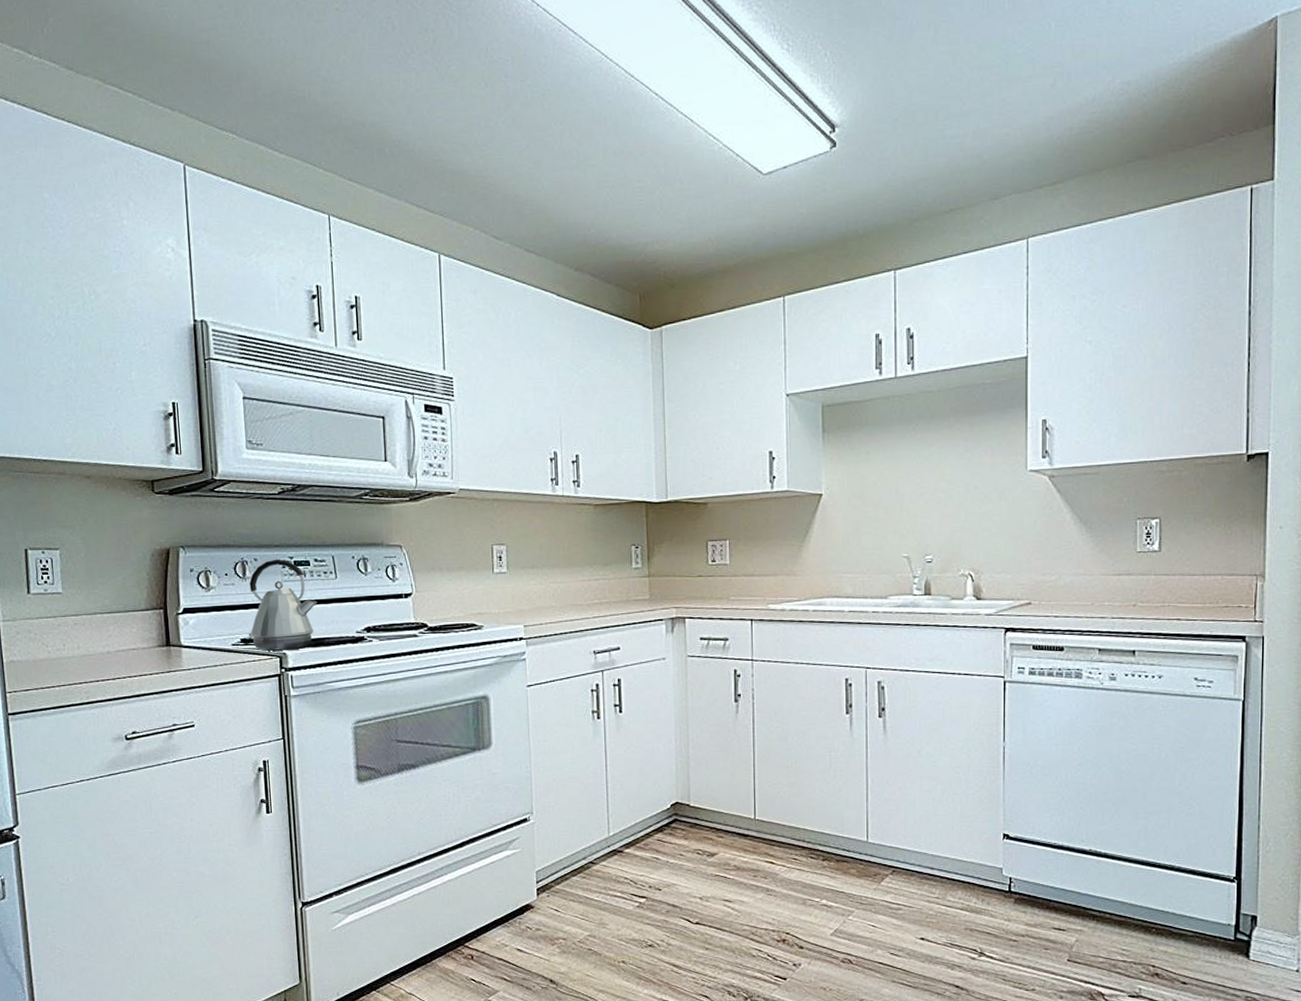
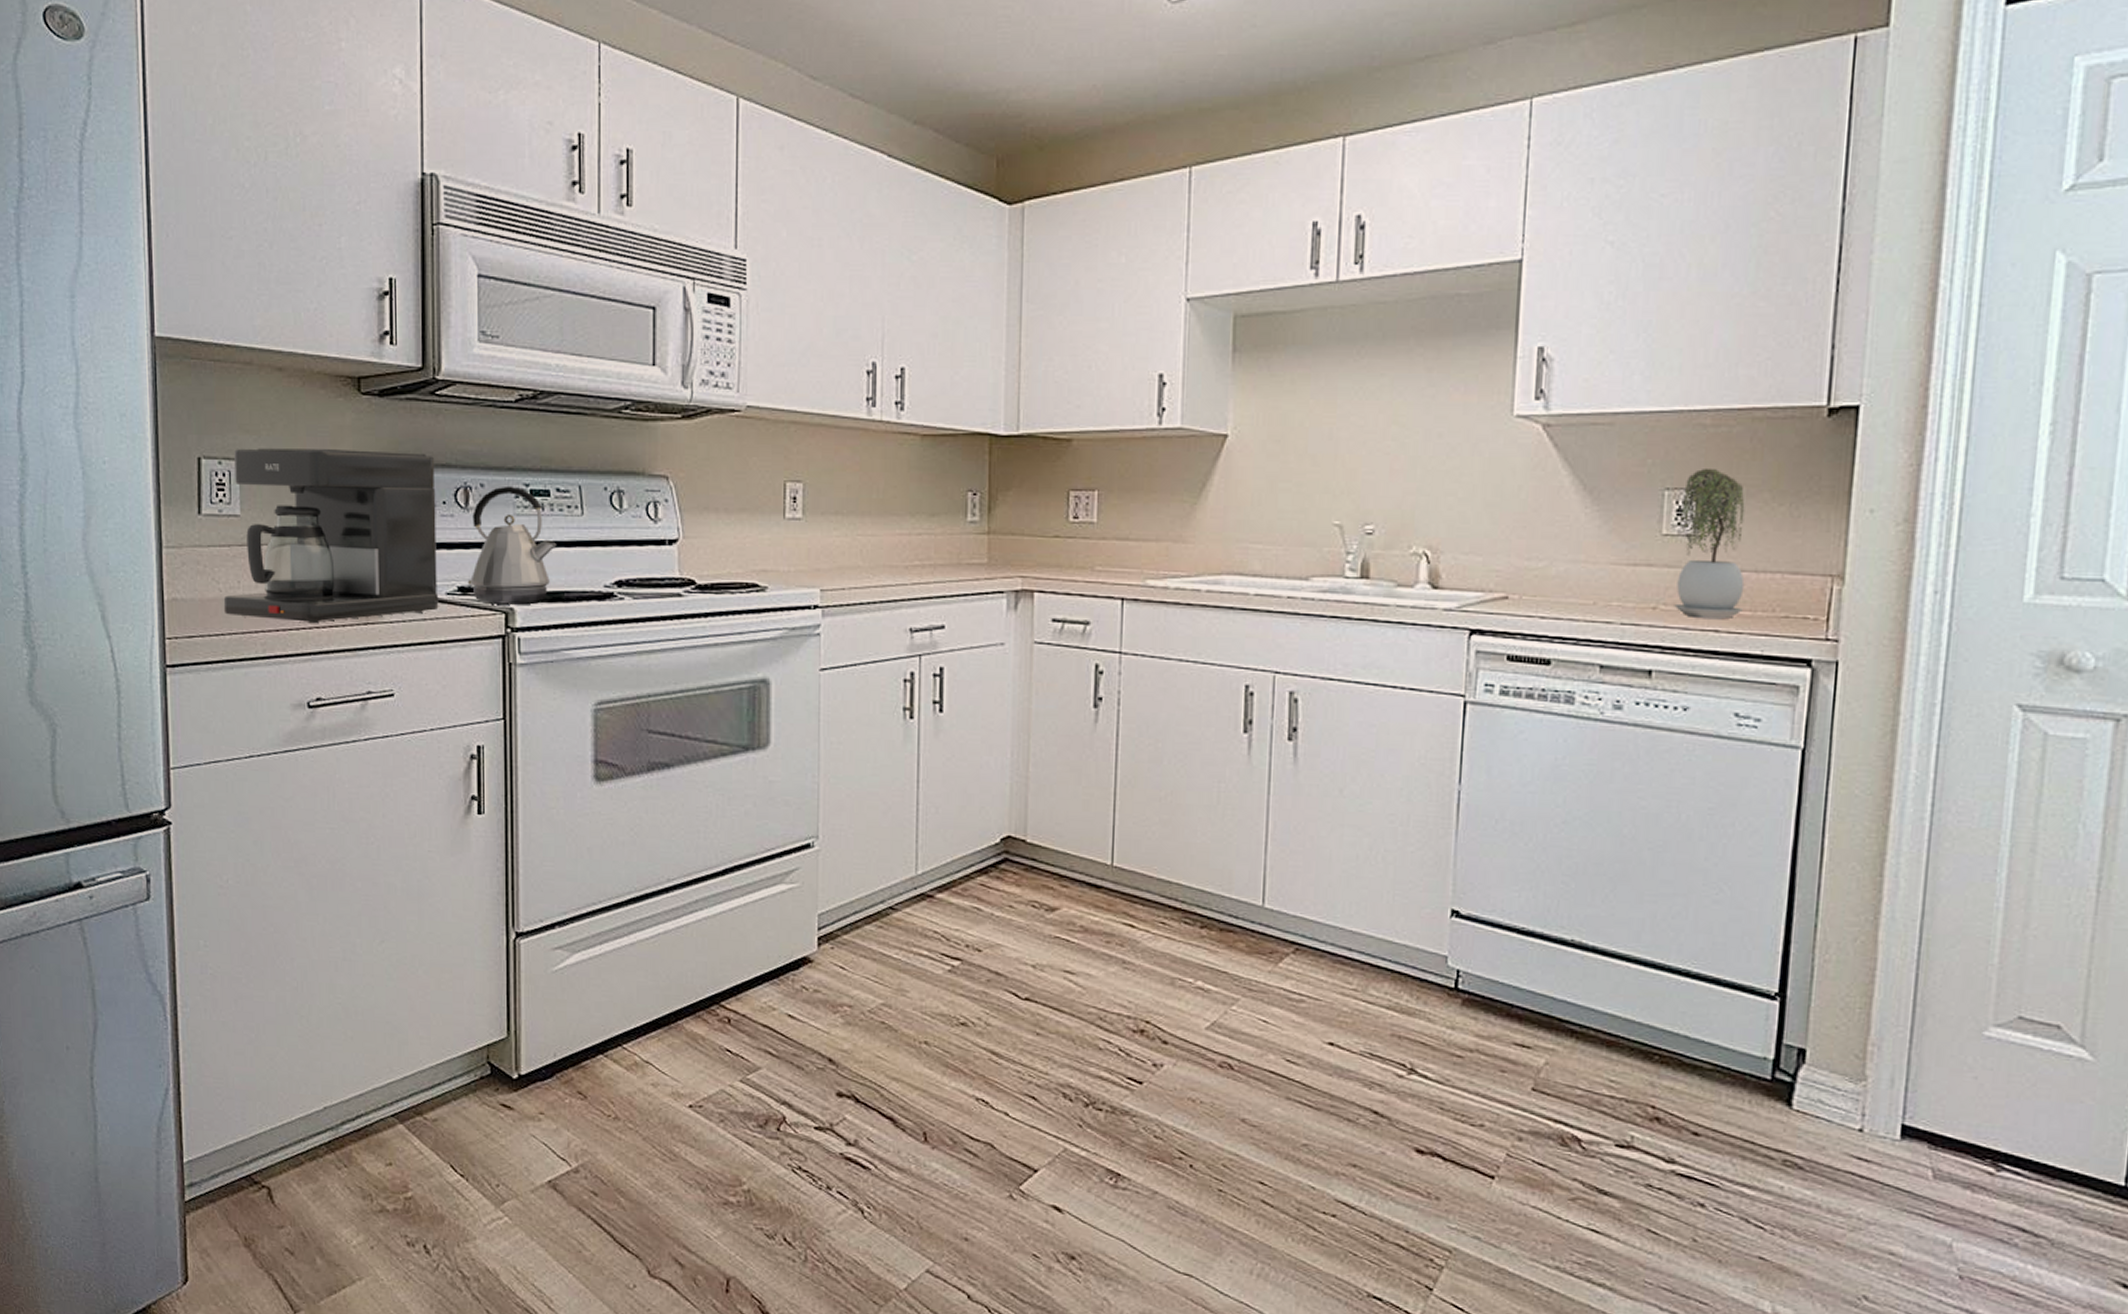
coffee maker: none [52,537,227,674] -> present [223,448,439,624]
potted plant: none [1147,502,1196,611] -> present [1674,467,1745,620]

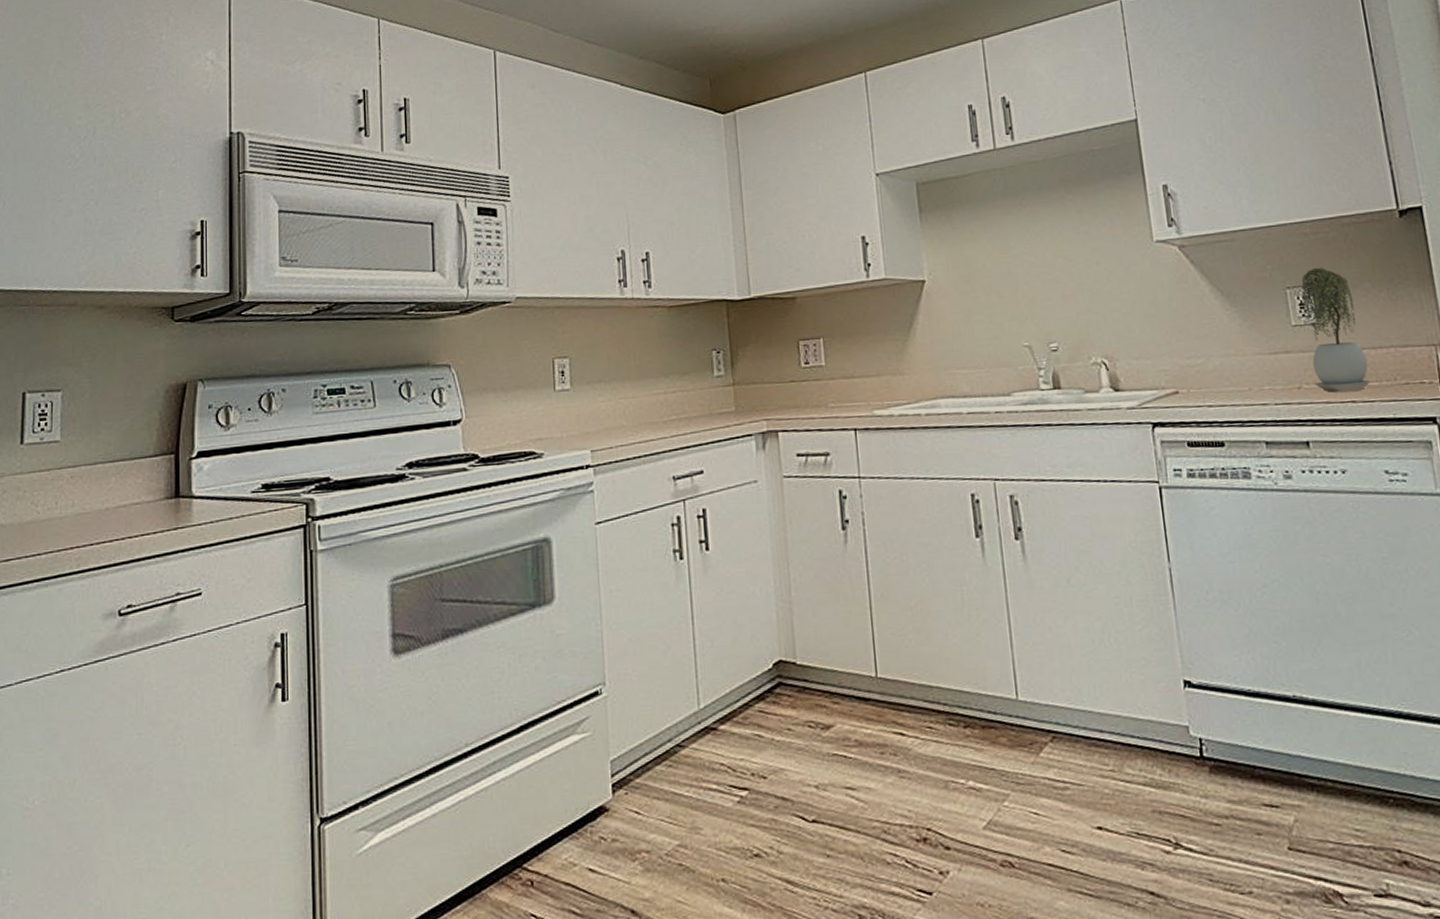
coffee maker: present [223,448,439,624] -> none [41,368,244,536]
kettle: present [467,485,557,605] -> none [271,388,352,498]

